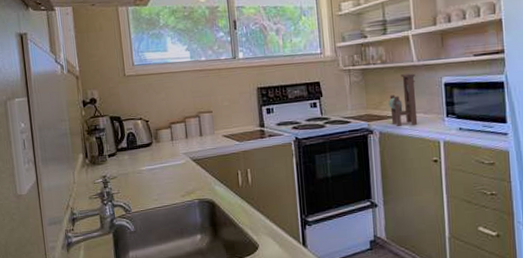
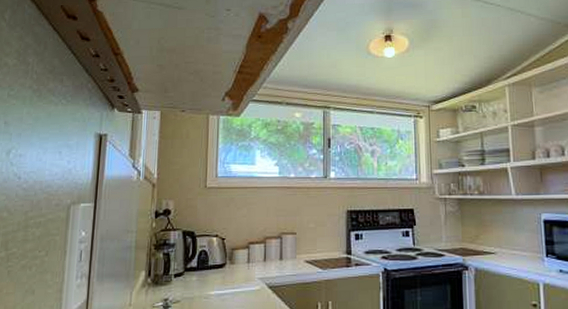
paper towel holder: present [388,73,418,126] -> none [485,207,516,263]

